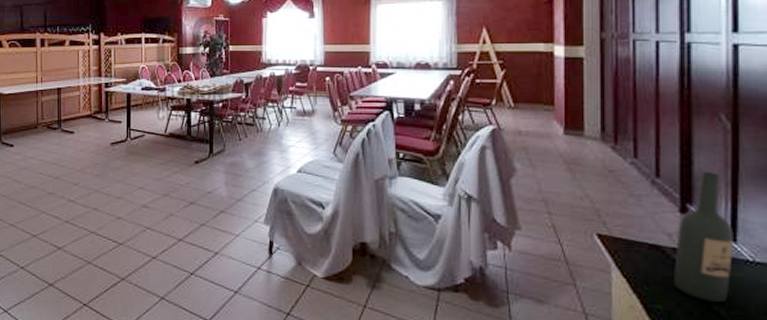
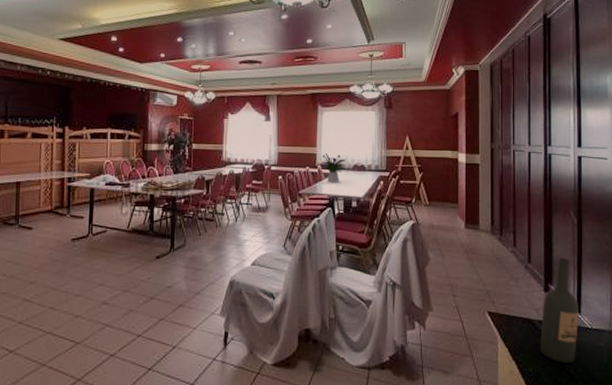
flower arrangement: none [375,51,407,84] -> present [320,154,346,183]

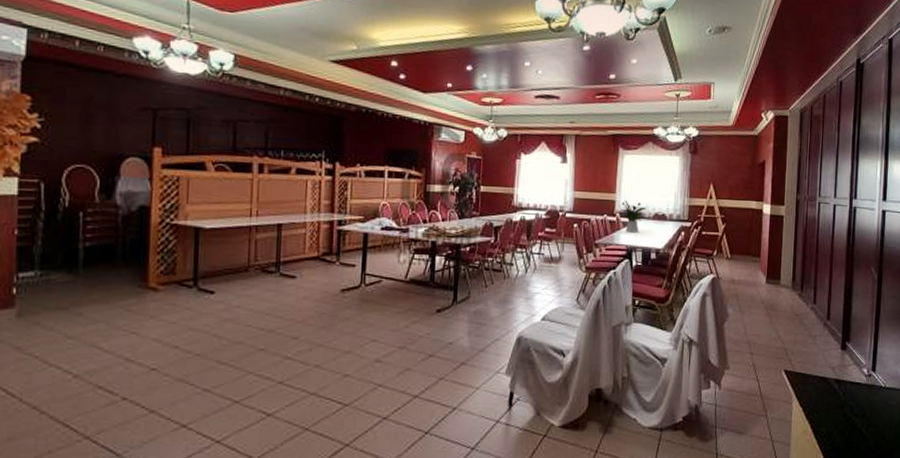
wine bottle: present [540,258,579,364] -> none [834,315,874,423]

